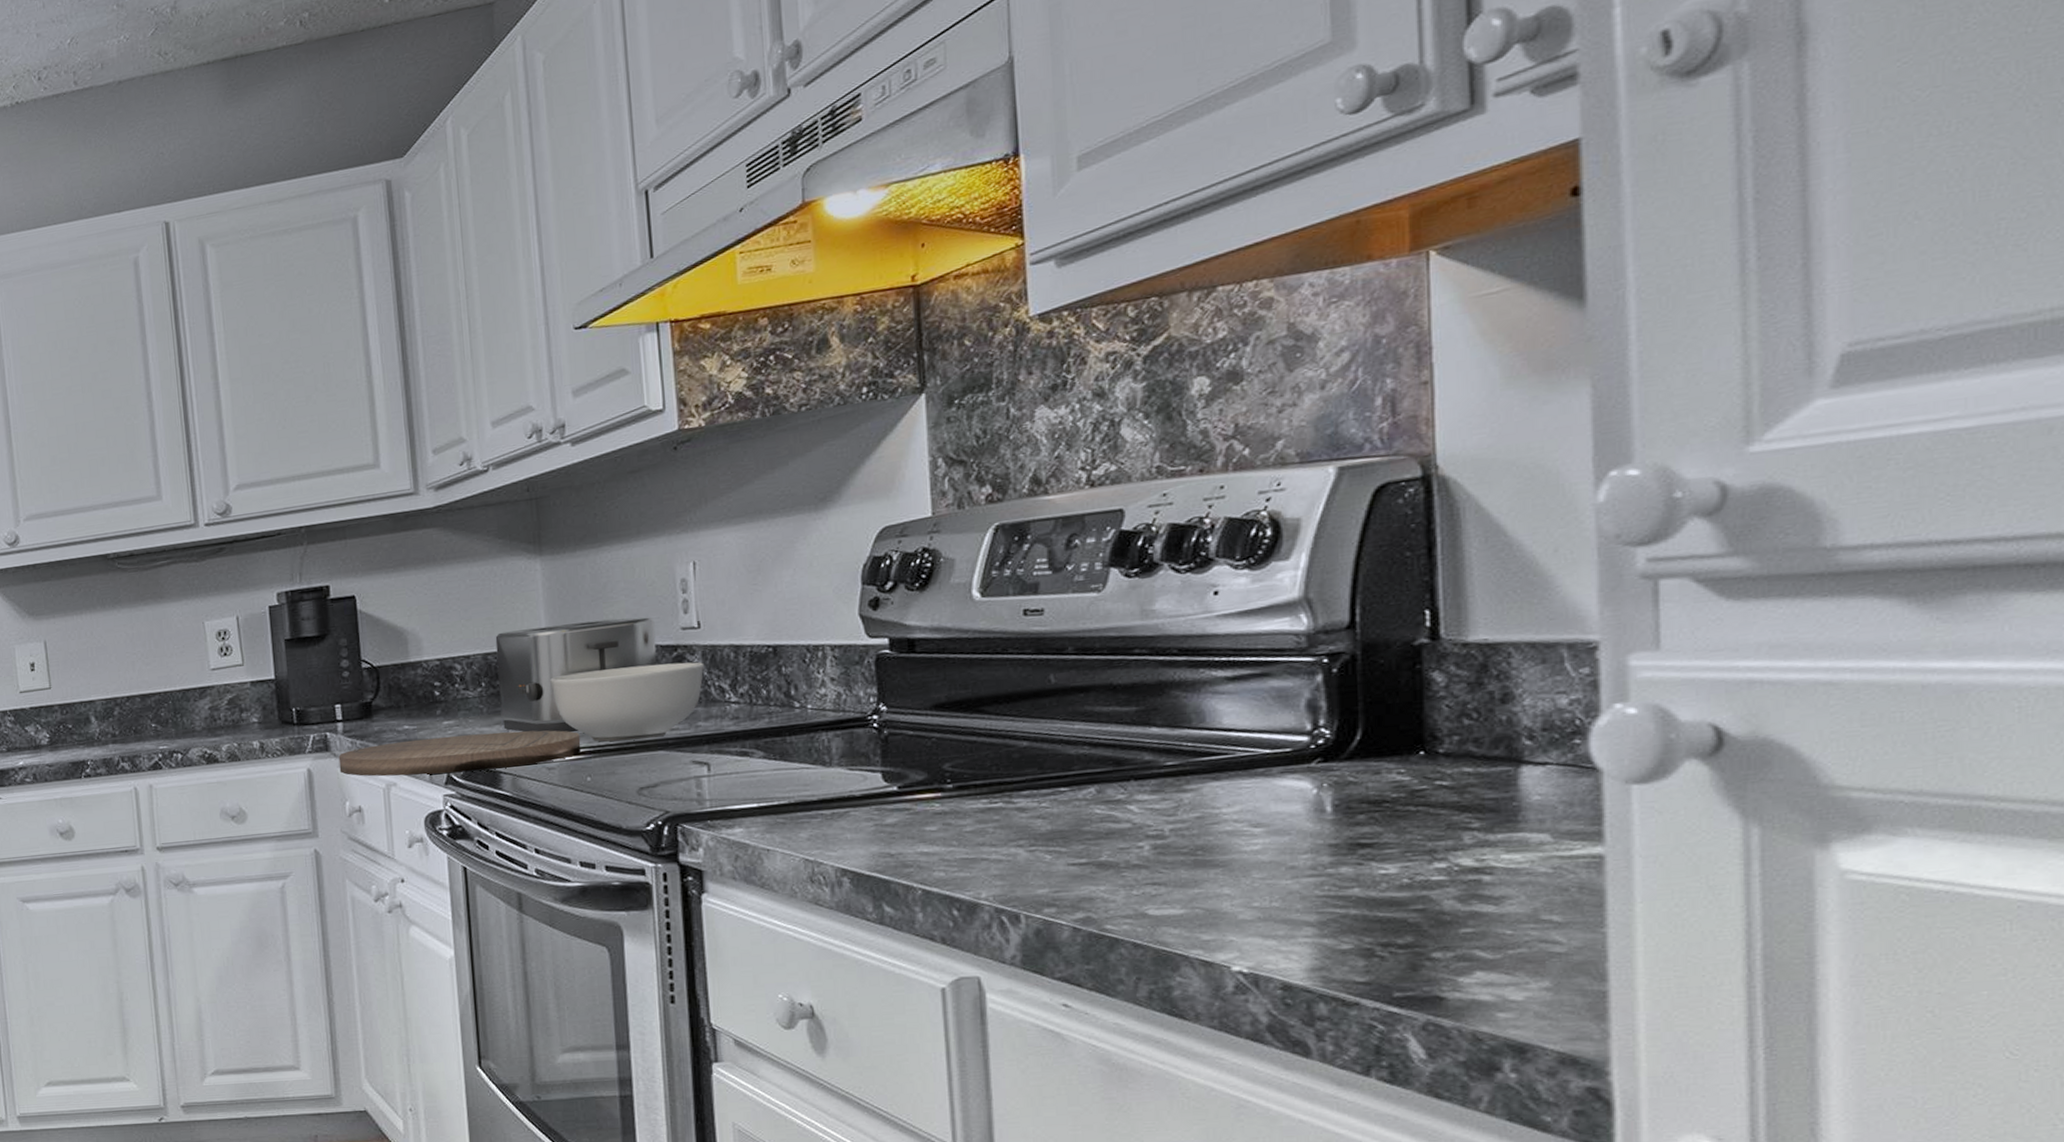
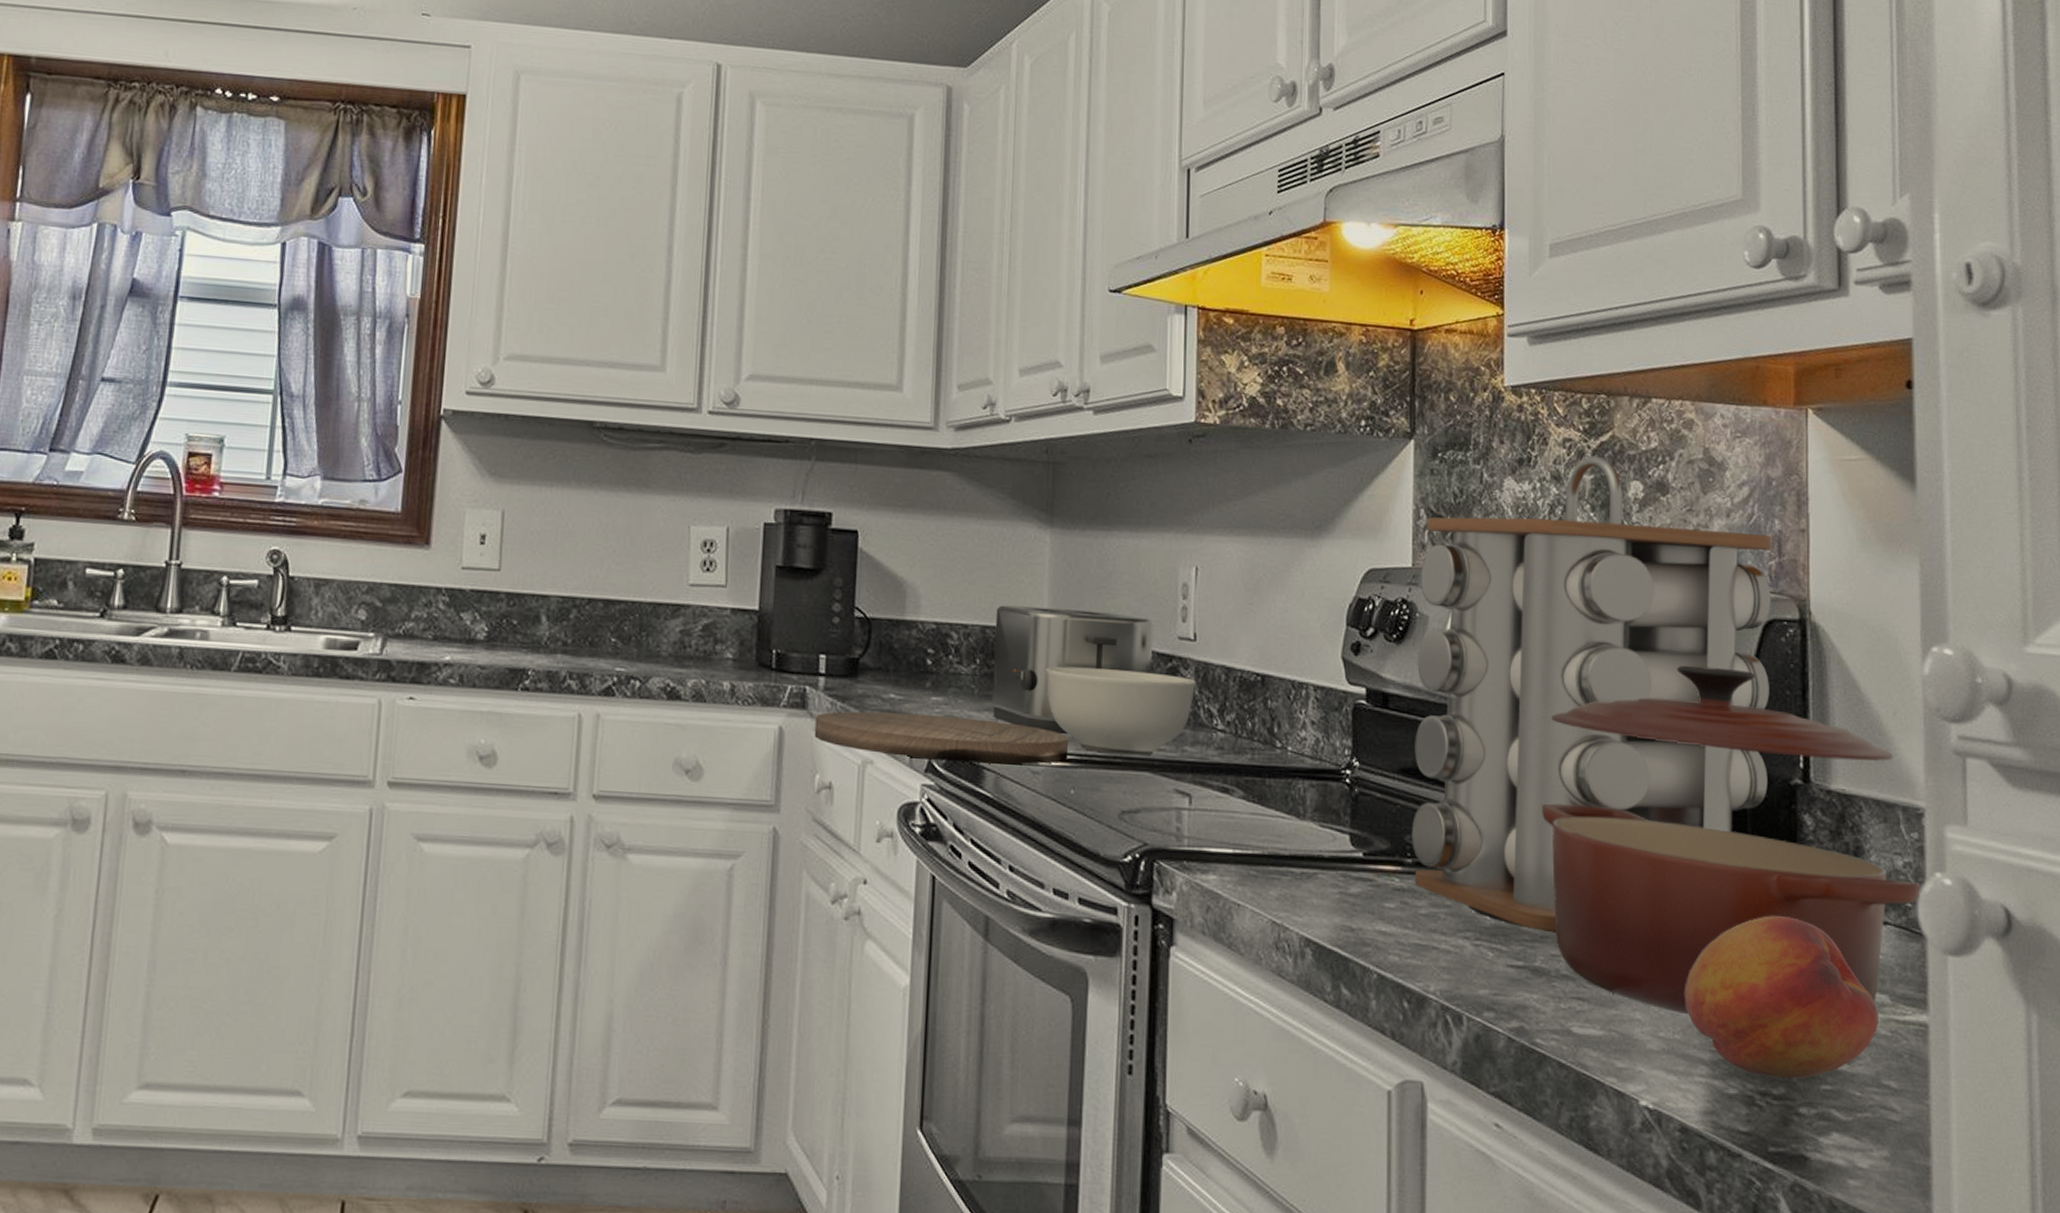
spice rack: none [942,361,1383,829] -> present [1412,455,1772,933]
saucepan: none [1100,541,1593,884] -> present [1542,665,1921,1015]
fruit: none [1283,774,1536,929] -> present [1685,915,1878,1079]

